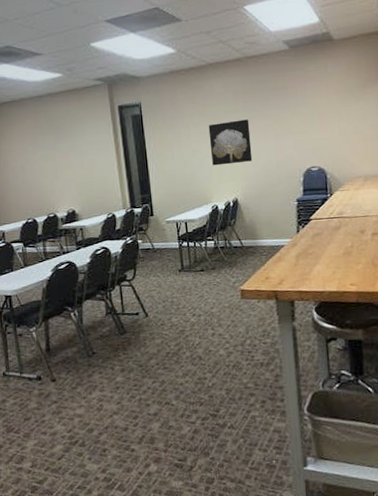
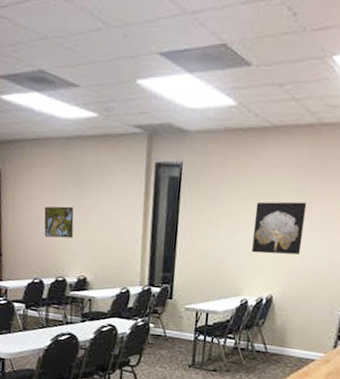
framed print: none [28,152,57,181] -> present [44,206,74,239]

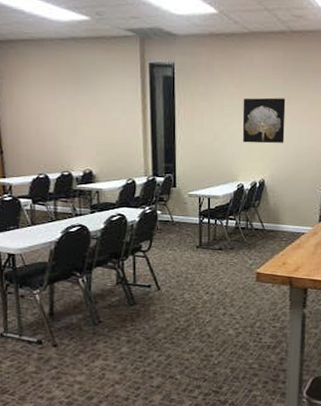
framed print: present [44,206,74,239] -> none [44,104,75,135]

